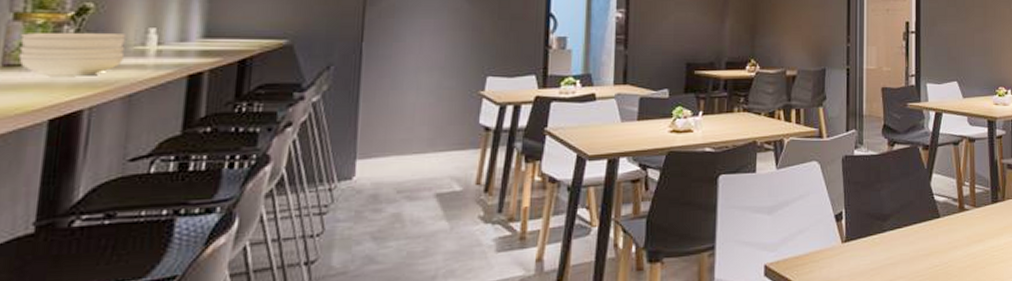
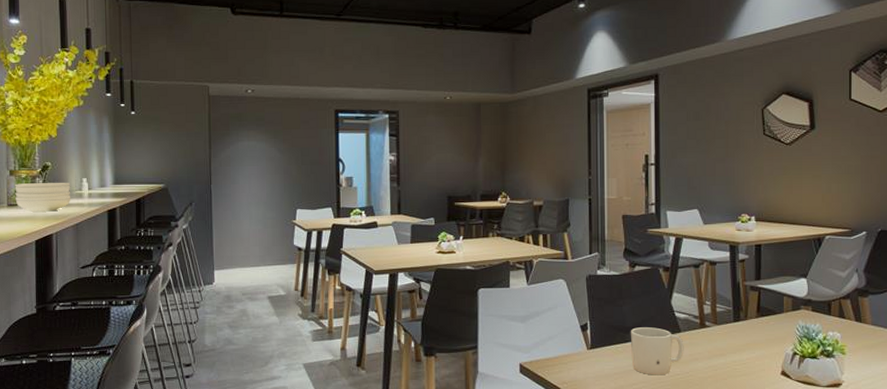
mug: none [888,213,943,269] -> present [630,327,684,375]

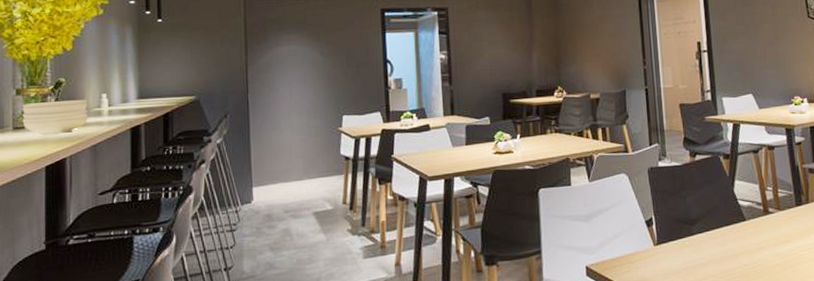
mug: present [630,327,684,375] -> none [695,217,751,268]

